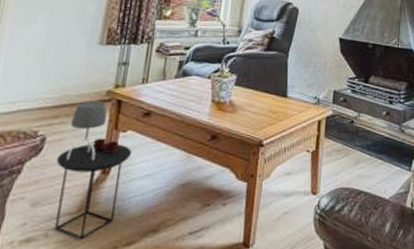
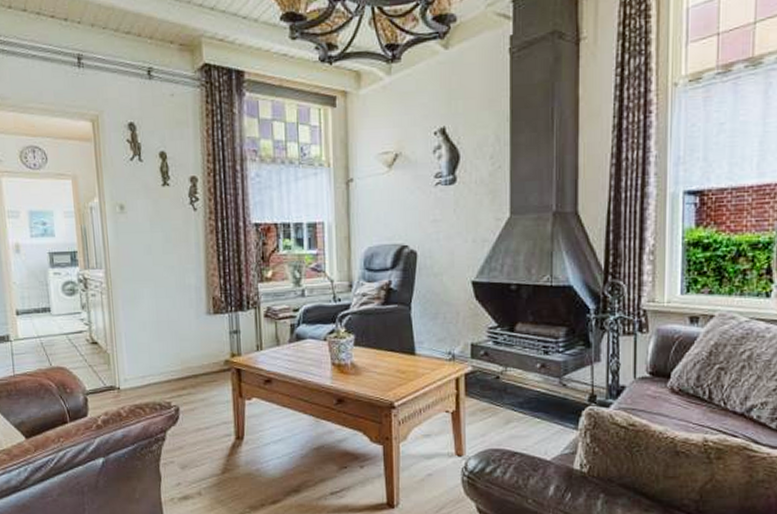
side table: present [55,101,132,238] -> none [193,371,261,497]

